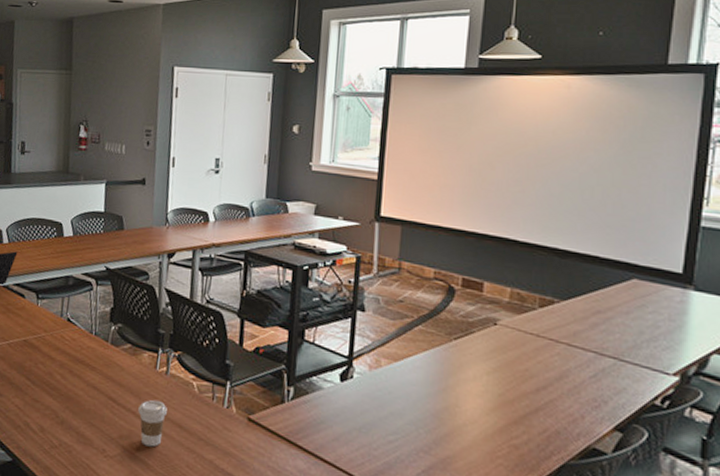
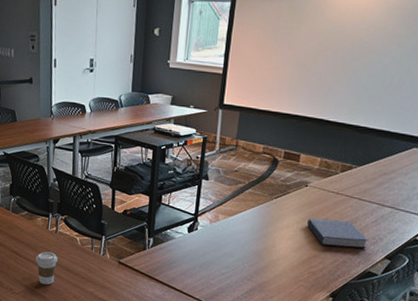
book: none [501,368,588,415] -> present [307,218,368,249]

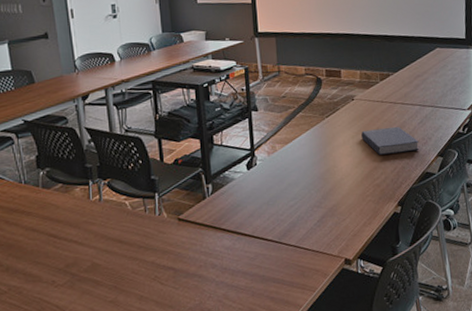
coffee cup: present [35,251,58,285] -> none [79,225,106,267]

